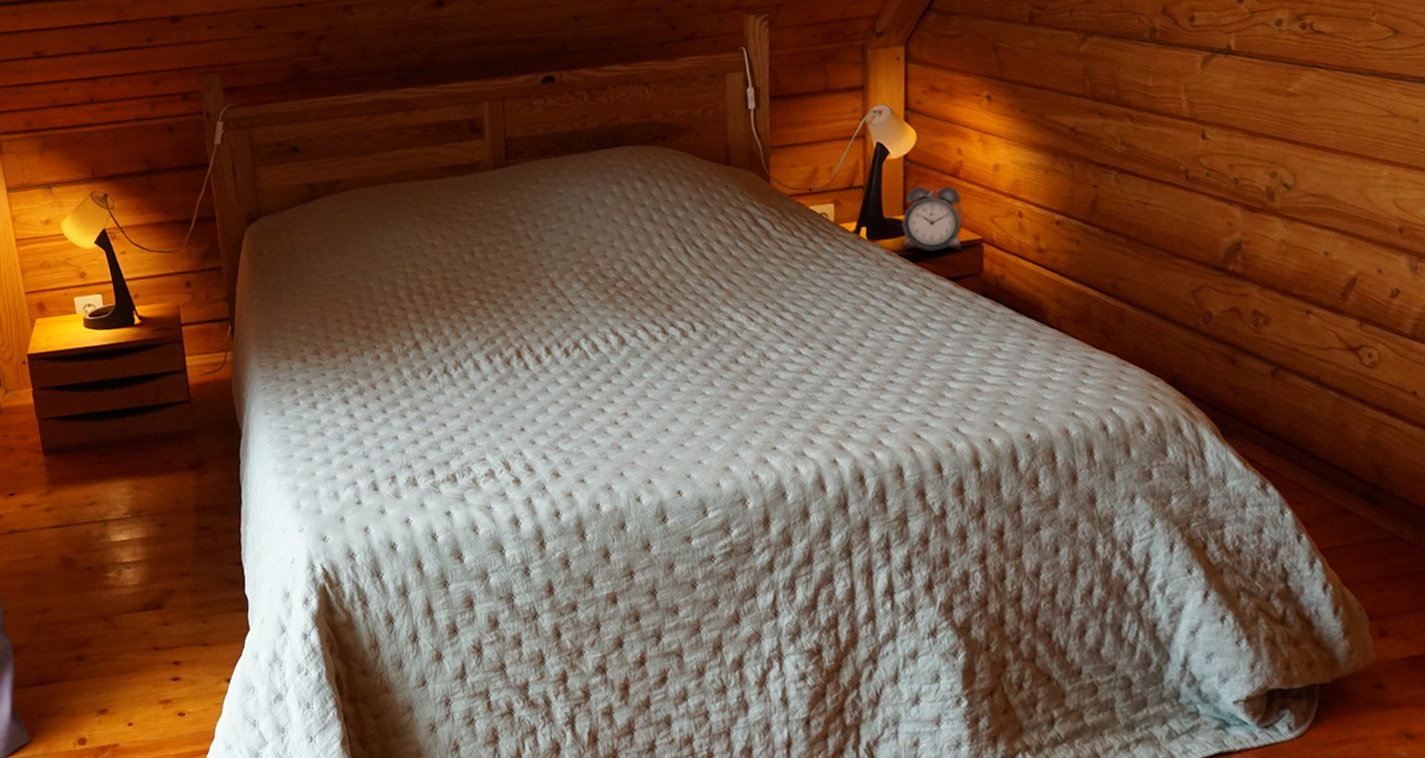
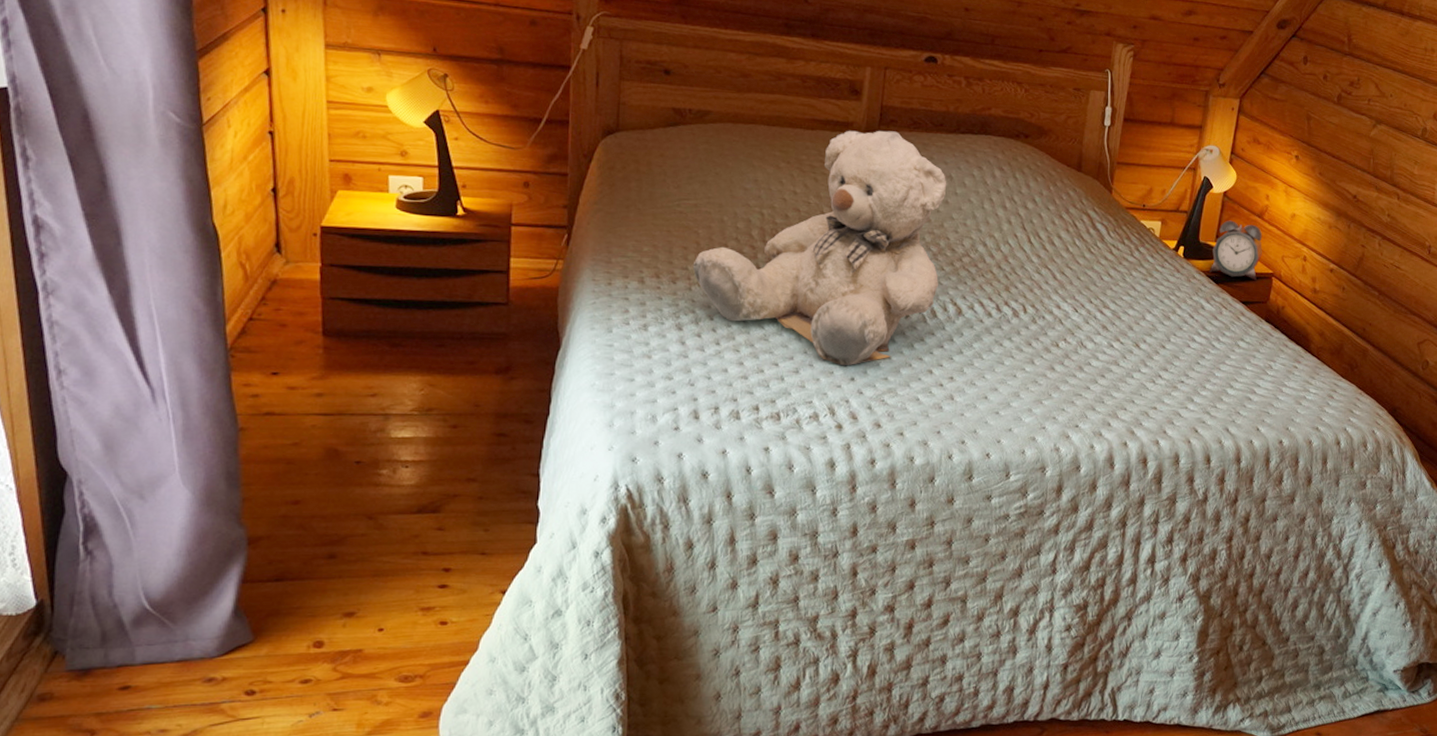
teddy bear: none [348,162,595,417] -> present [692,130,947,366]

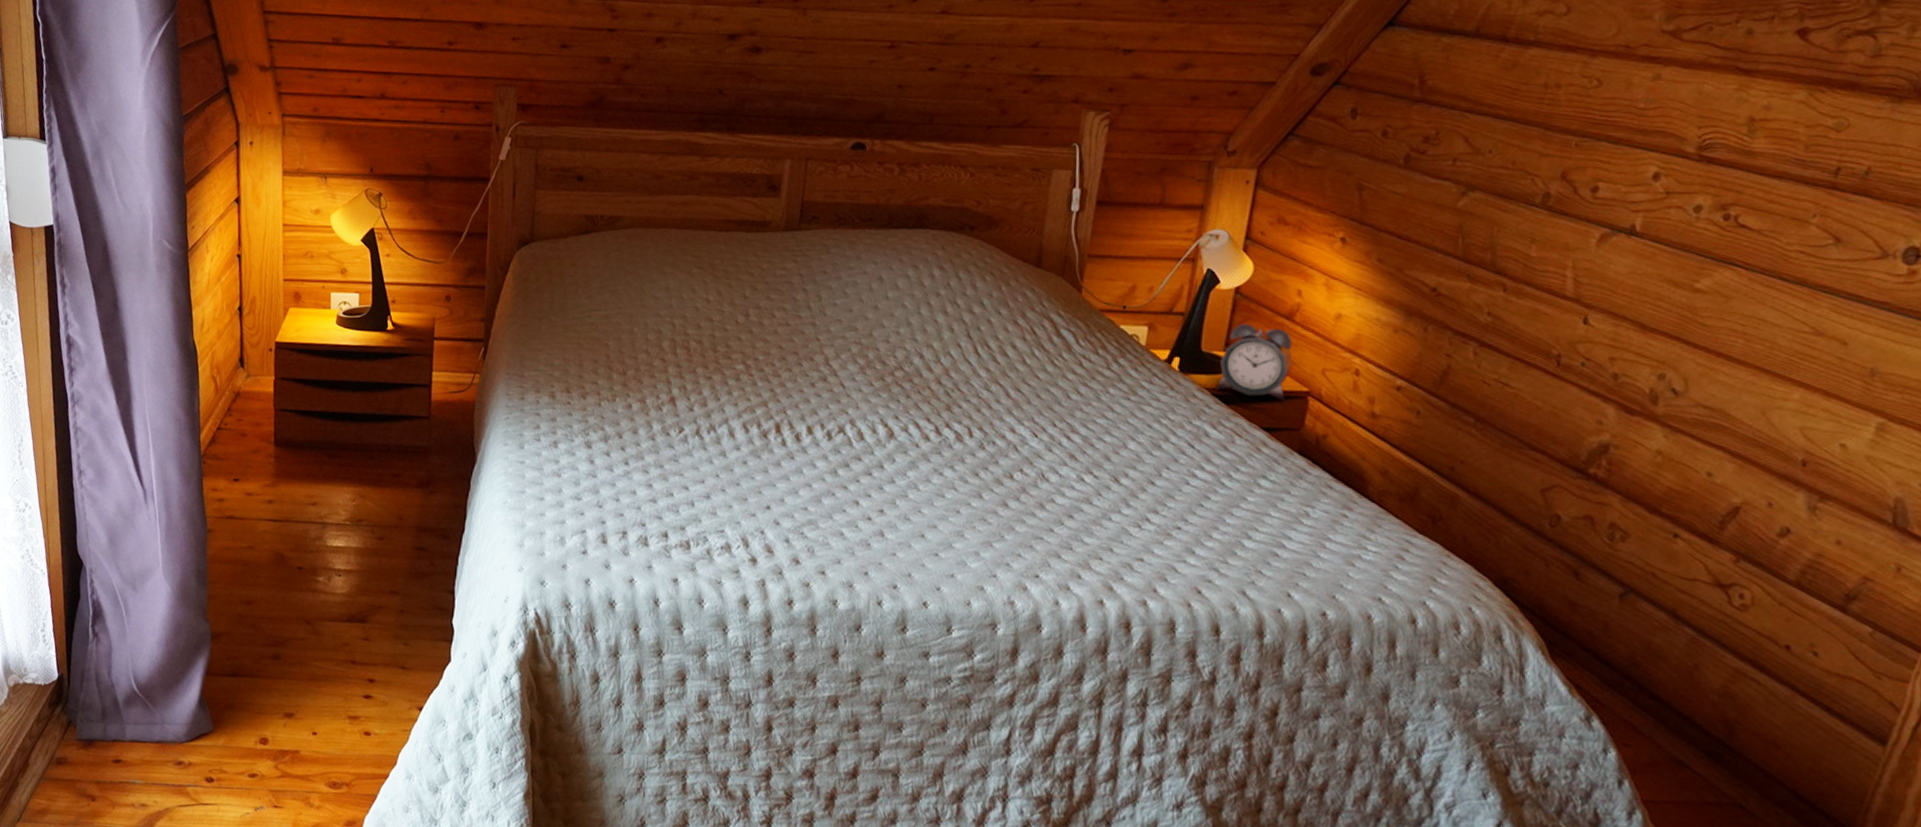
teddy bear: present [692,130,947,366] -> none [602,228,877,493]

